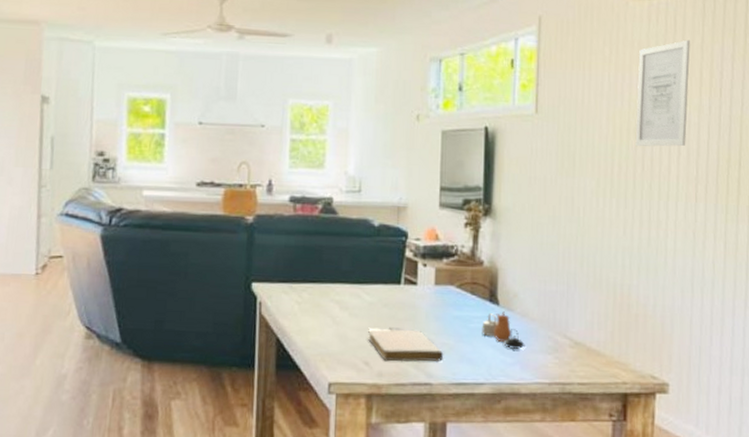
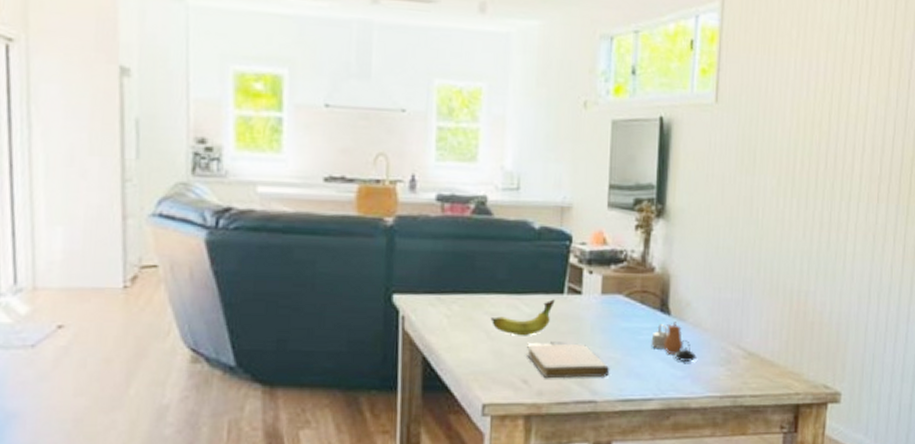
fruit: none [336,289,393,322] -> present [490,299,555,336]
wall art: present [635,39,690,147] -> none [819,24,881,143]

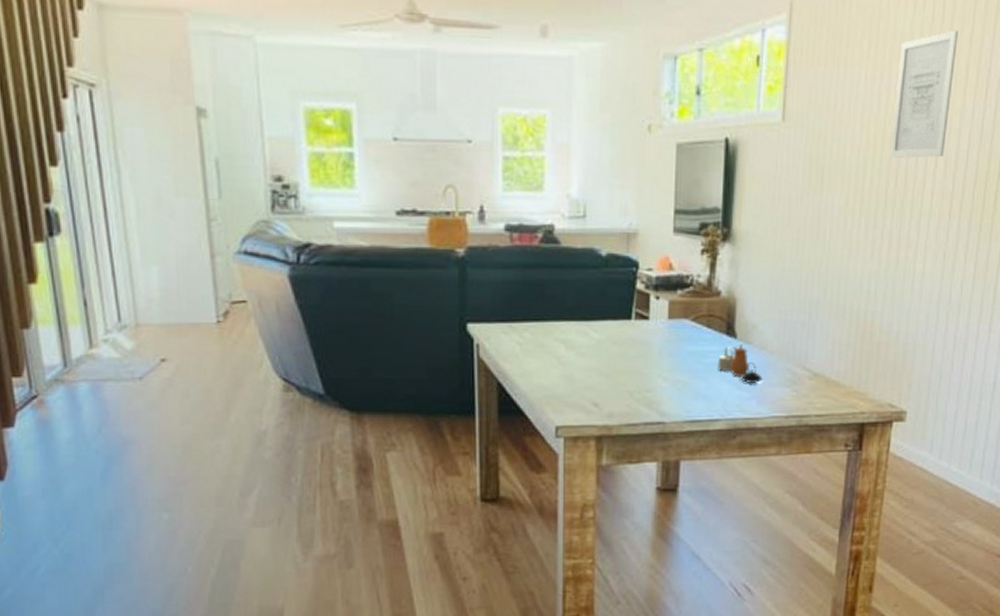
fruit: present [490,299,555,336] -> none [561,325,623,361]
notebook: present [527,343,610,379] -> none [597,367,678,402]
wall art: none [819,24,881,143] -> present [890,30,958,159]

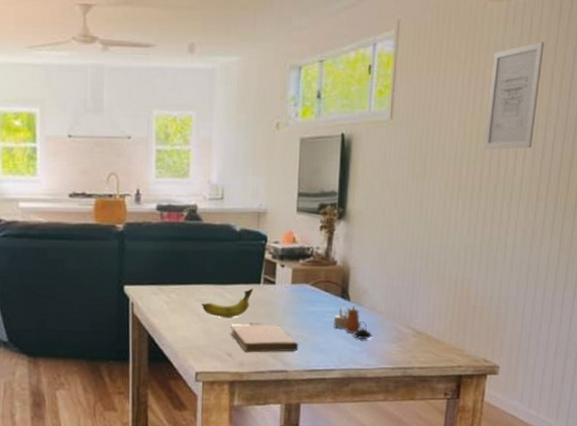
fruit: none [561,325,623,361] -> present [201,288,253,318]
notebook: none [597,367,678,402] -> present [231,324,299,353]

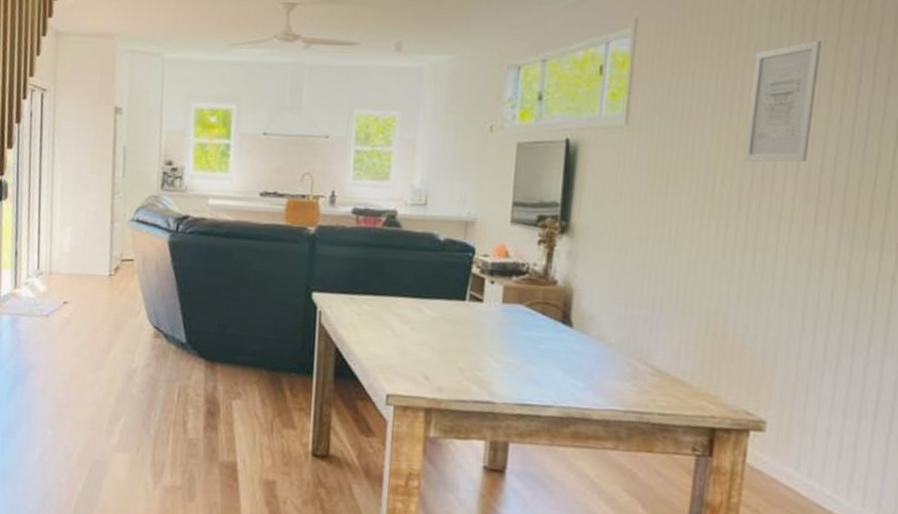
fruit: present [201,288,253,318] -> none [396,305,457,337]
notebook: present [231,324,299,353] -> none [429,344,509,381]
teapot: present [333,306,372,339] -> none [551,334,600,374]

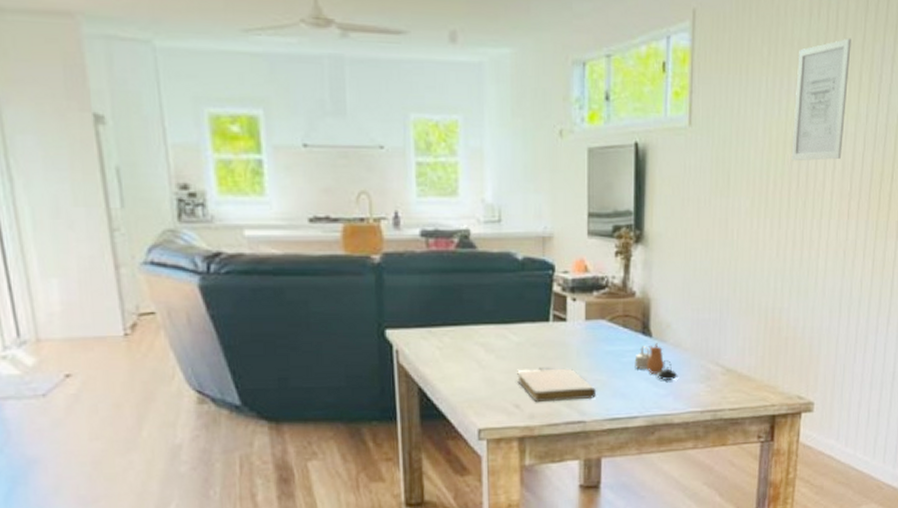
notebook: none [429,344,509,381] -> present [517,368,597,402]
teapot: none [551,334,600,374] -> present [634,343,678,380]

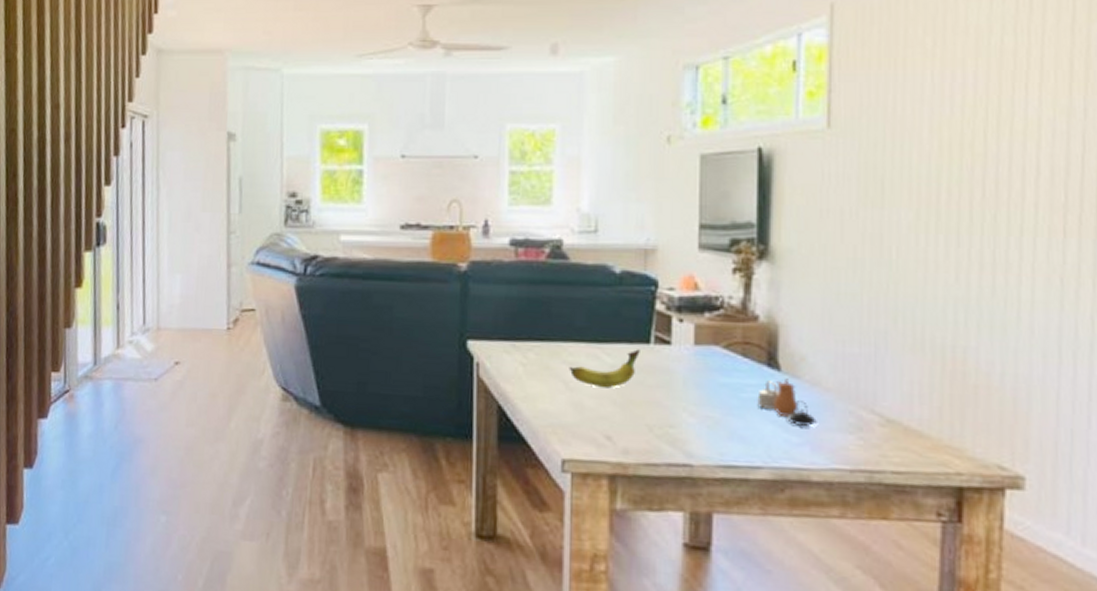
fruit: none [480,327,541,364] -> present [569,349,640,388]
notebook: present [517,368,597,402] -> none [610,397,708,438]
wall art: present [791,38,851,161] -> none [971,20,1054,166]

